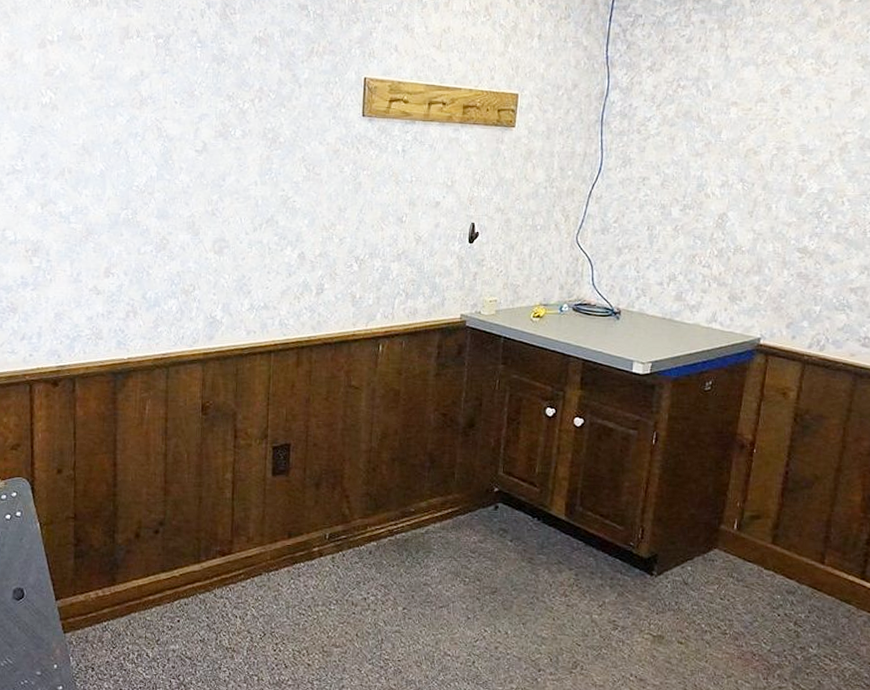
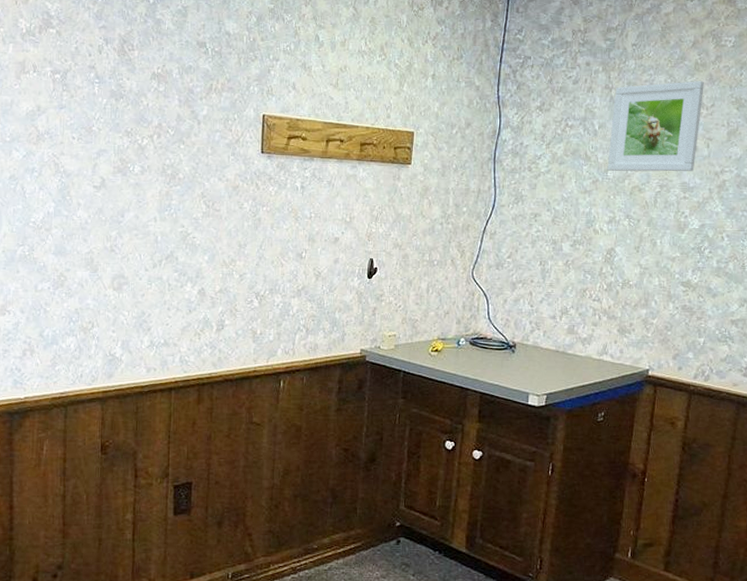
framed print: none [721,38,827,134] -> present [607,81,704,172]

